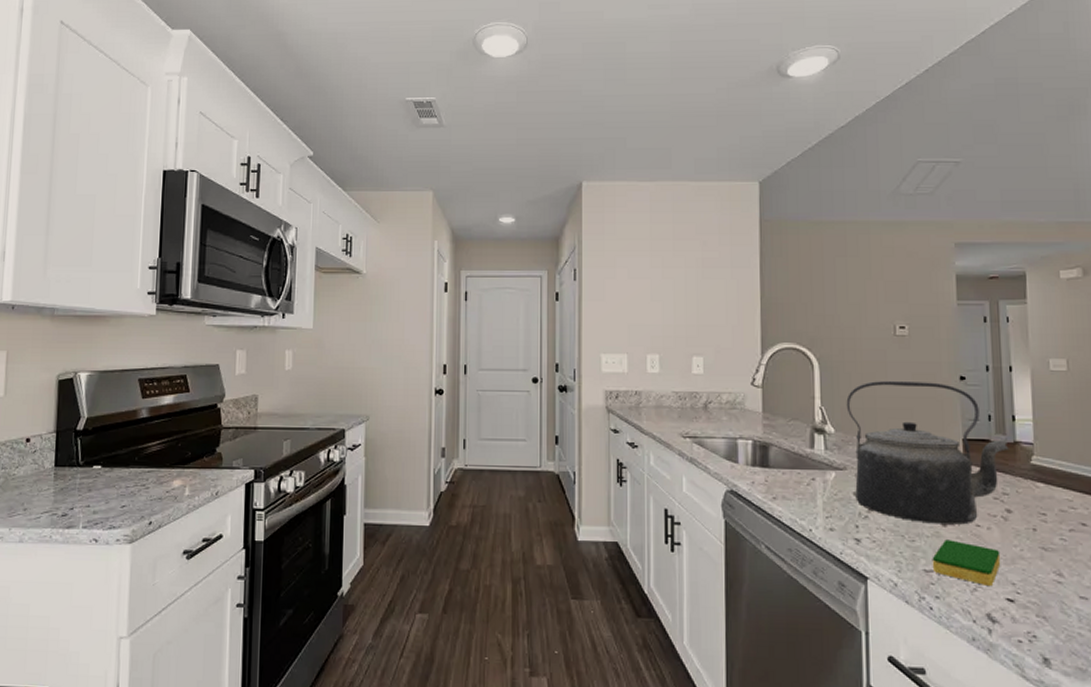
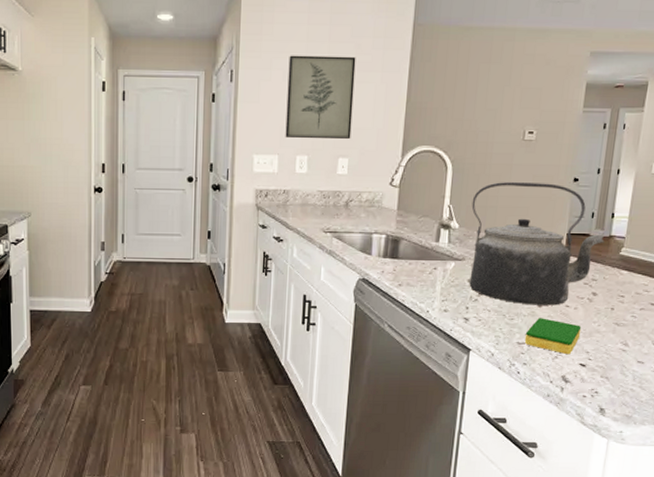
wall art: none [633,253,704,337] -> present [285,55,356,140]

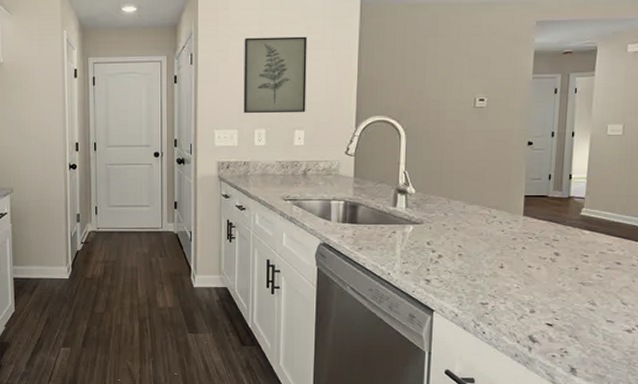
kettle: present [469,182,605,306] -> none [427,147,564,266]
dish sponge: present [524,318,582,355] -> none [488,278,546,315]

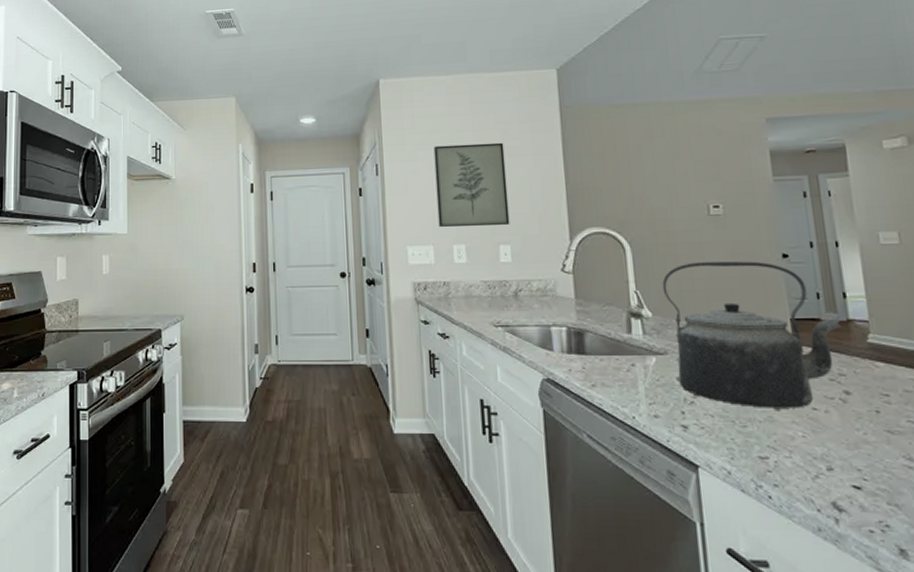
kettle: none [427,147,564,266] -> present [662,261,842,408]

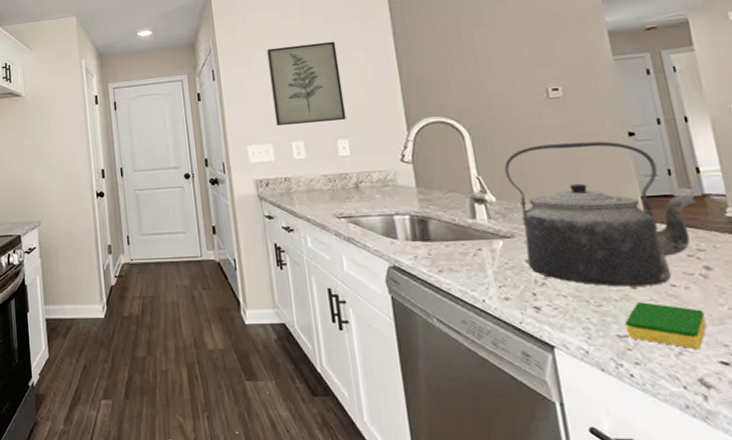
dish sponge: none [766,424,843,474] -> present [624,302,707,350]

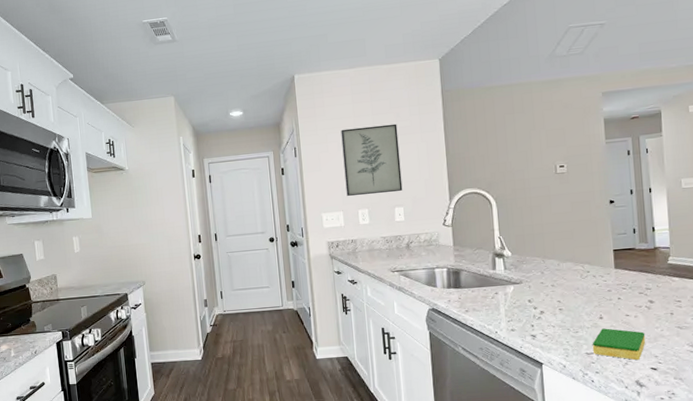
kettle: present [504,141,698,287] -> none [519,207,651,318]

